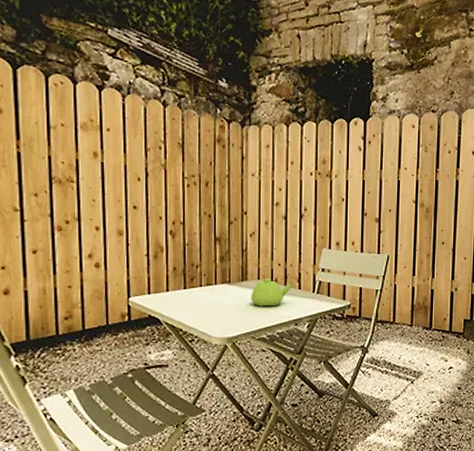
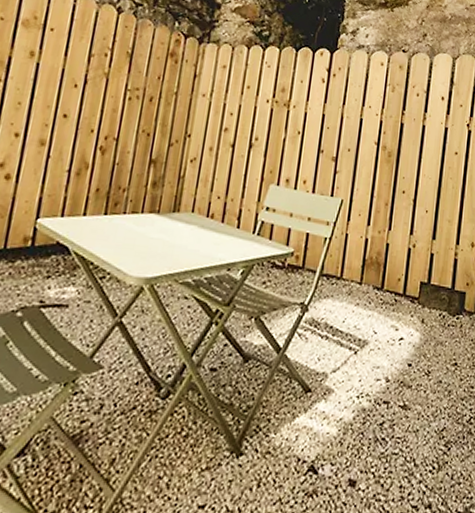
teapot: present [251,277,292,307] -> none [180,211,229,246]

